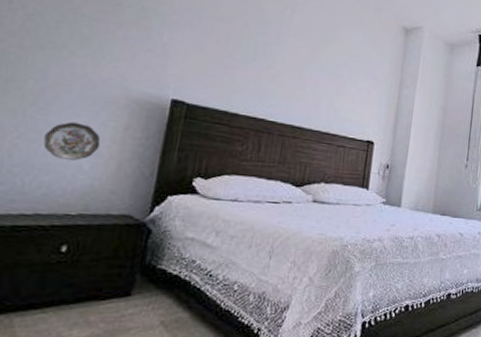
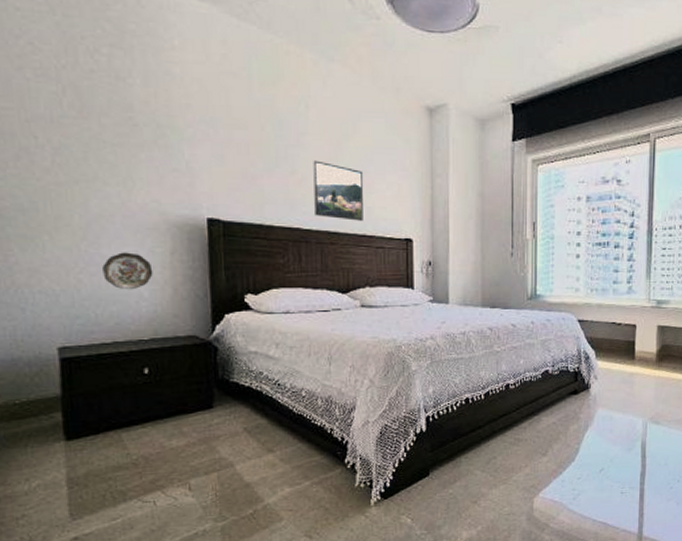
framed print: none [282,59,337,120] -> present [313,160,364,221]

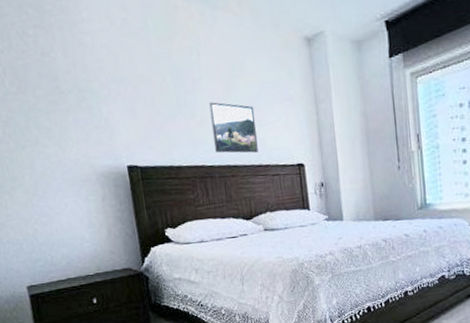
decorative plate: present [102,252,153,290] -> none [51,202,91,234]

